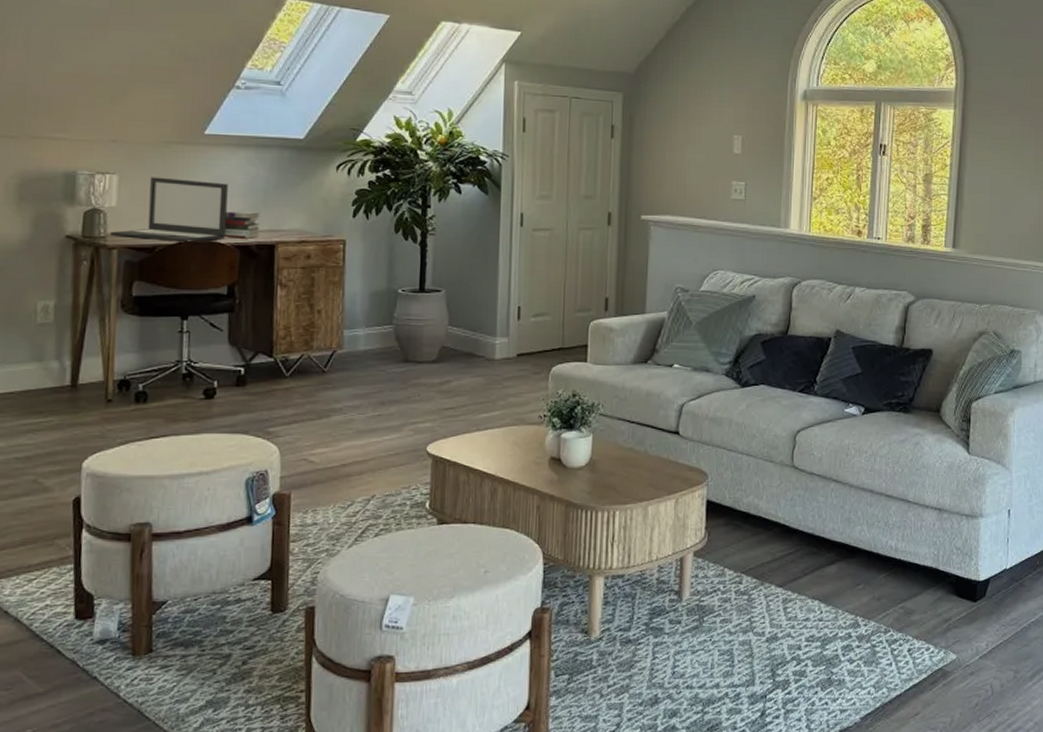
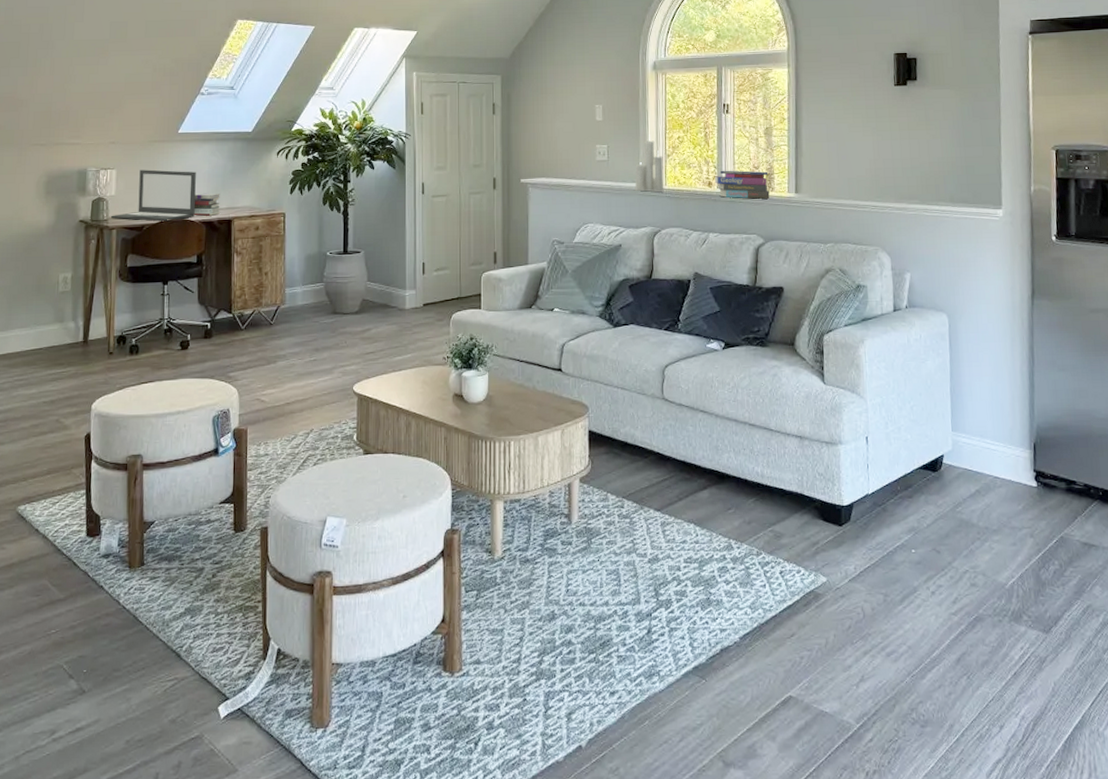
candle: none [774,172,809,239] -> present [635,134,664,193]
books: none [864,218,925,252] -> present [714,170,770,199]

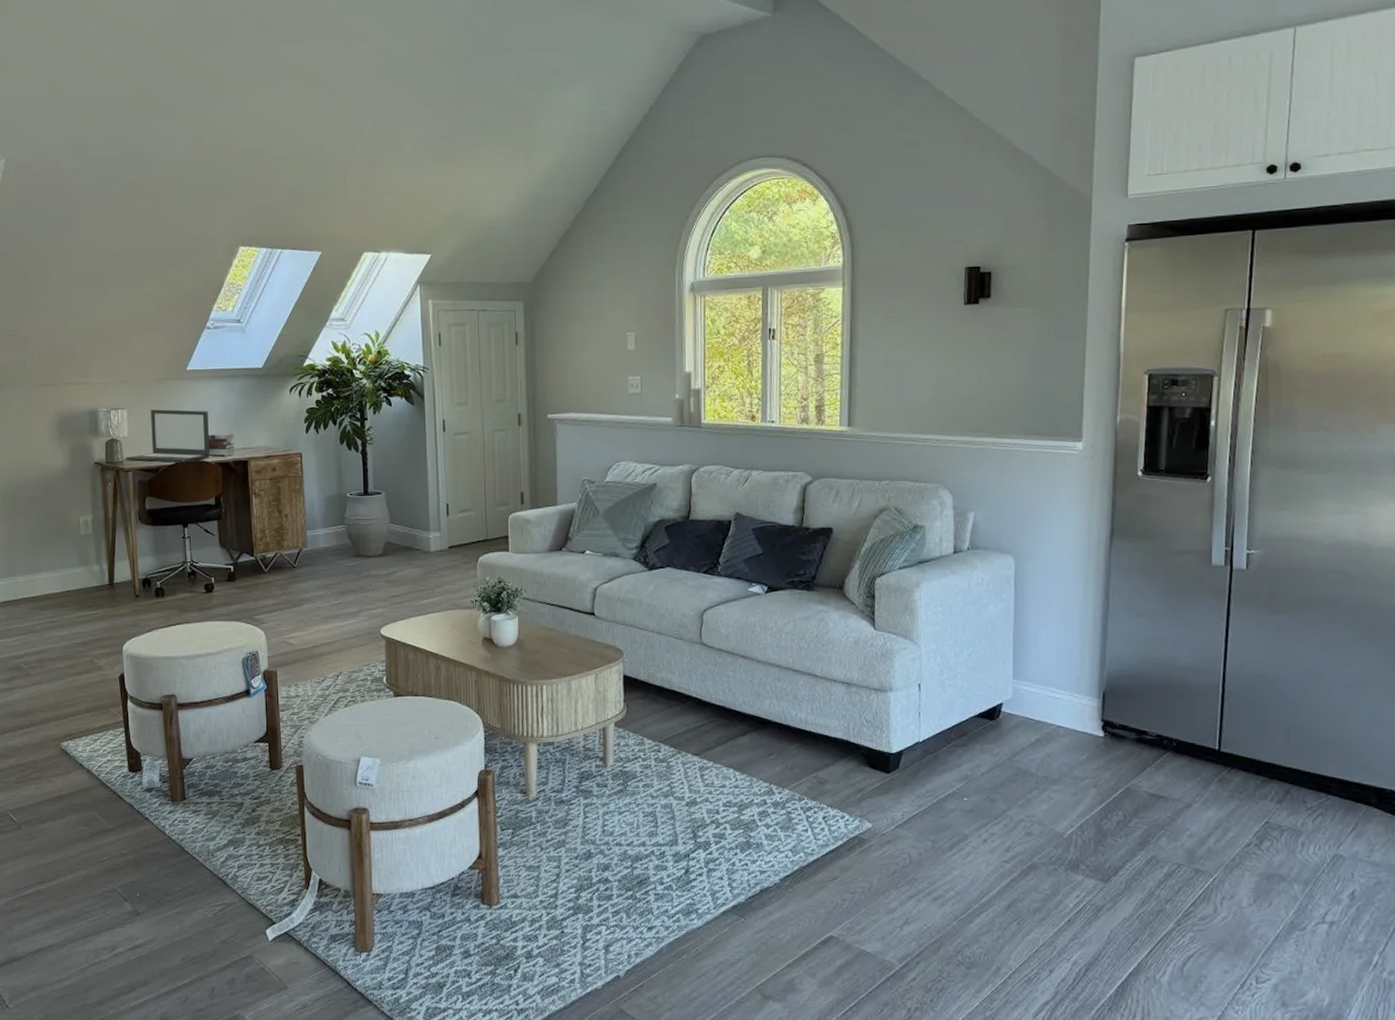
books: present [714,170,770,199] -> none [758,402,819,433]

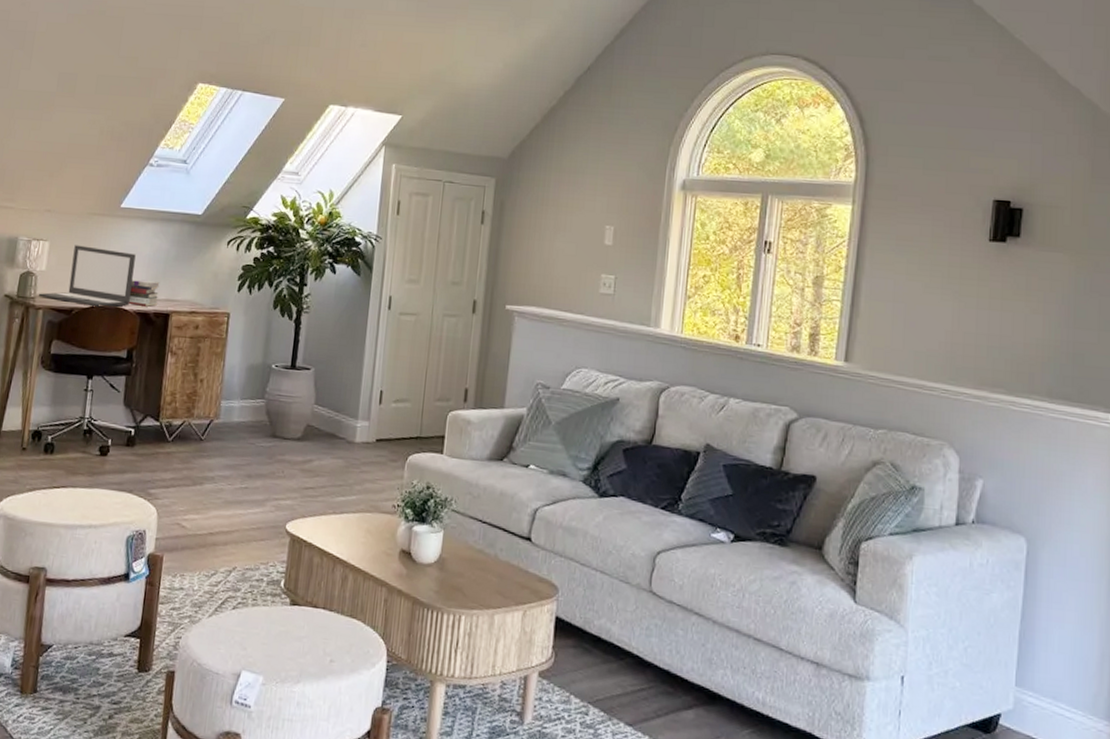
candle: present [670,363,703,427] -> none [643,268,682,341]

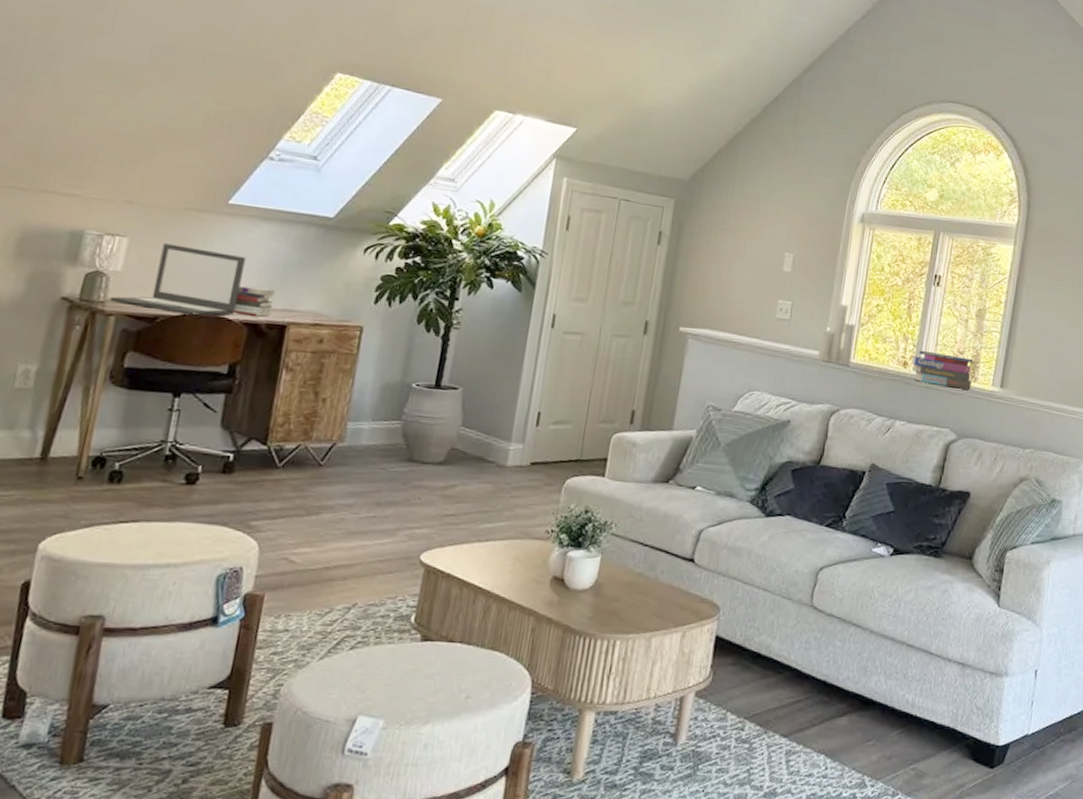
candle: none [643,268,682,341] -> present [816,296,856,366]
books: none [743,322,813,364] -> present [911,350,974,390]

